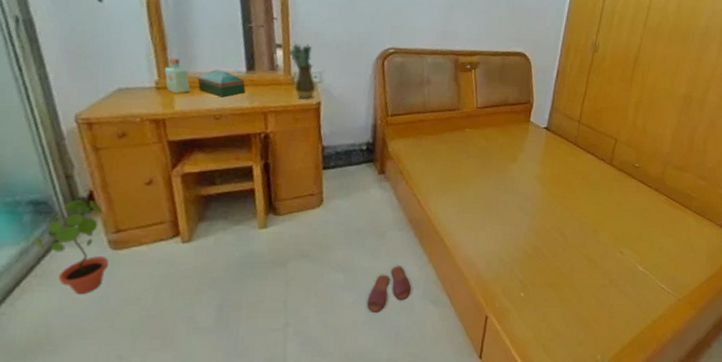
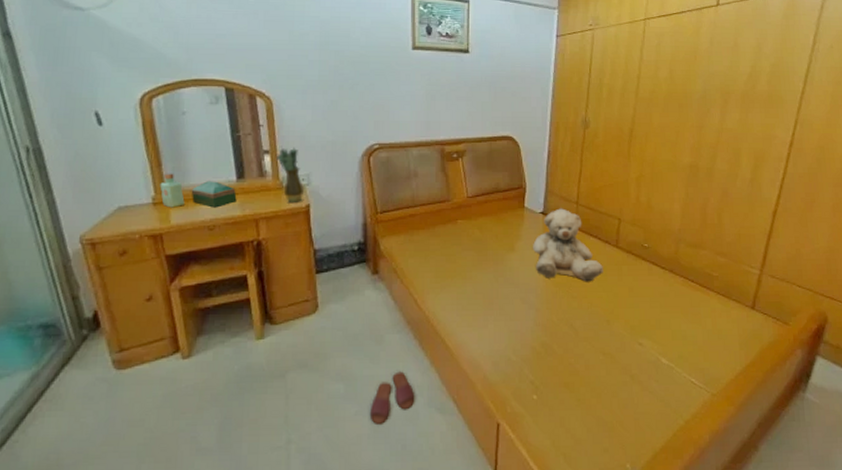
potted plant: present [33,200,109,295] -> none [43,320,113,418]
teddy bear: none [533,125,596,195] -> present [532,208,603,282]

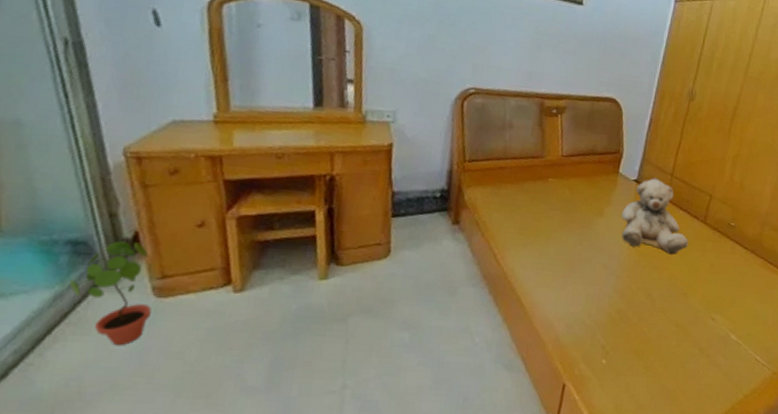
potted plant: none [43,320,113,418] -> present [69,241,151,346]
perfume: present [160,173,185,208] -> none [223,90,252,129]
jewelry box: present [191,181,237,208] -> none [260,104,312,135]
vase: present [277,147,305,204] -> none [361,78,389,141]
slippers: present [369,371,415,426] -> none [433,325,484,377]

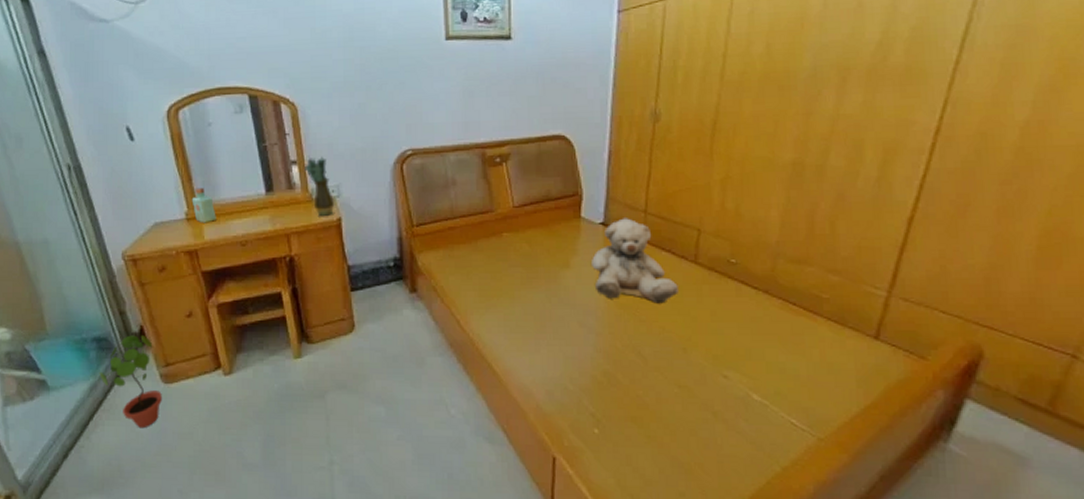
perfume: none [223,90,252,129] -> present [191,187,216,223]
vase: none [361,78,389,141] -> present [305,156,335,217]

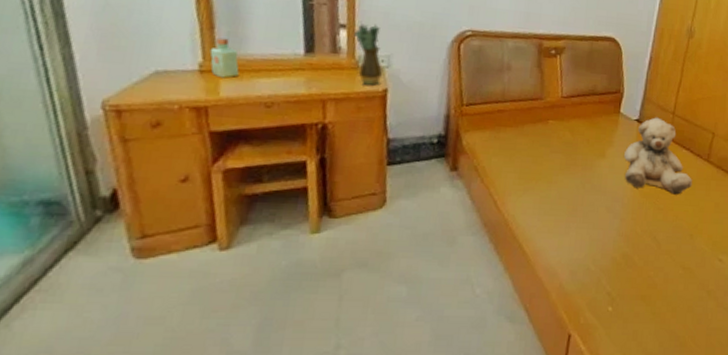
potted plant: present [99,335,162,429] -> none [40,199,130,313]

